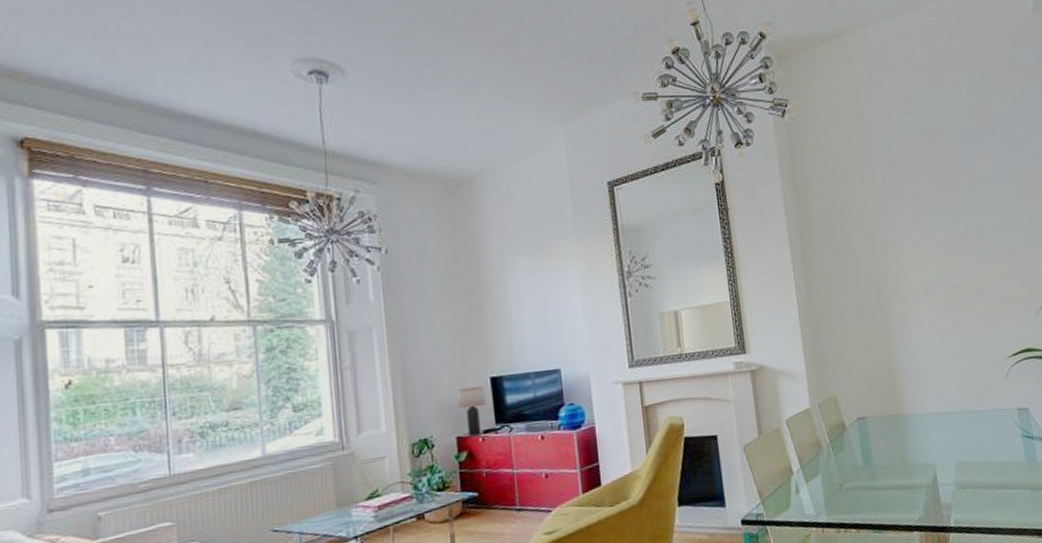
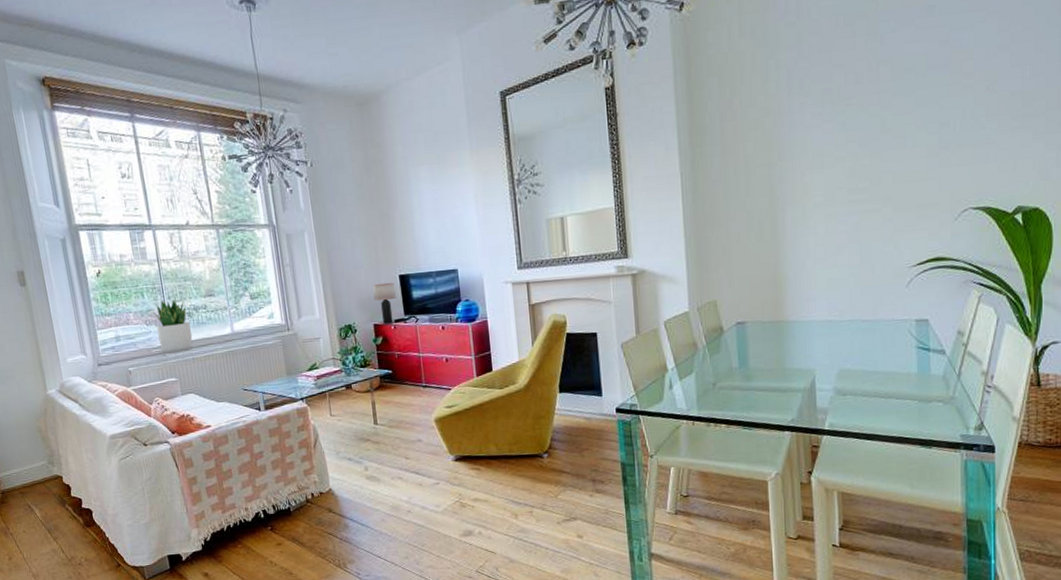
planter: none [148,411,203,490] -> present [153,296,193,354]

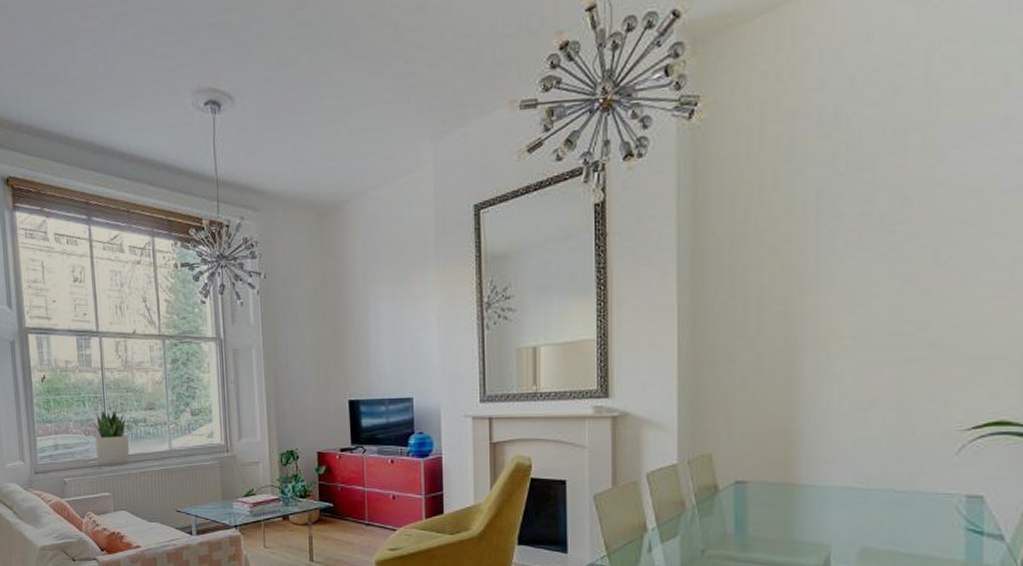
table lamp: present [372,282,397,324] -> none [319,407,345,453]

